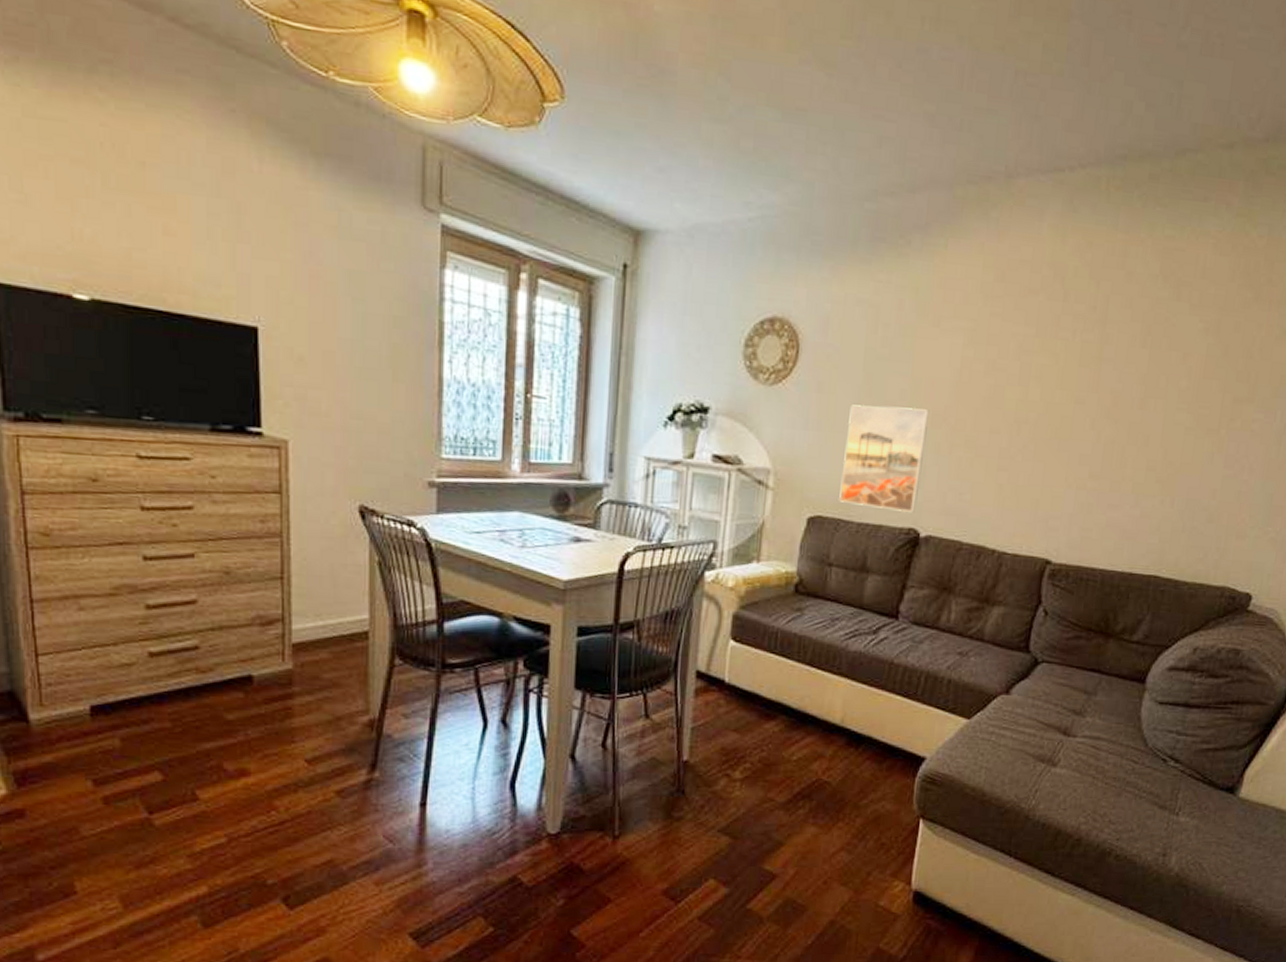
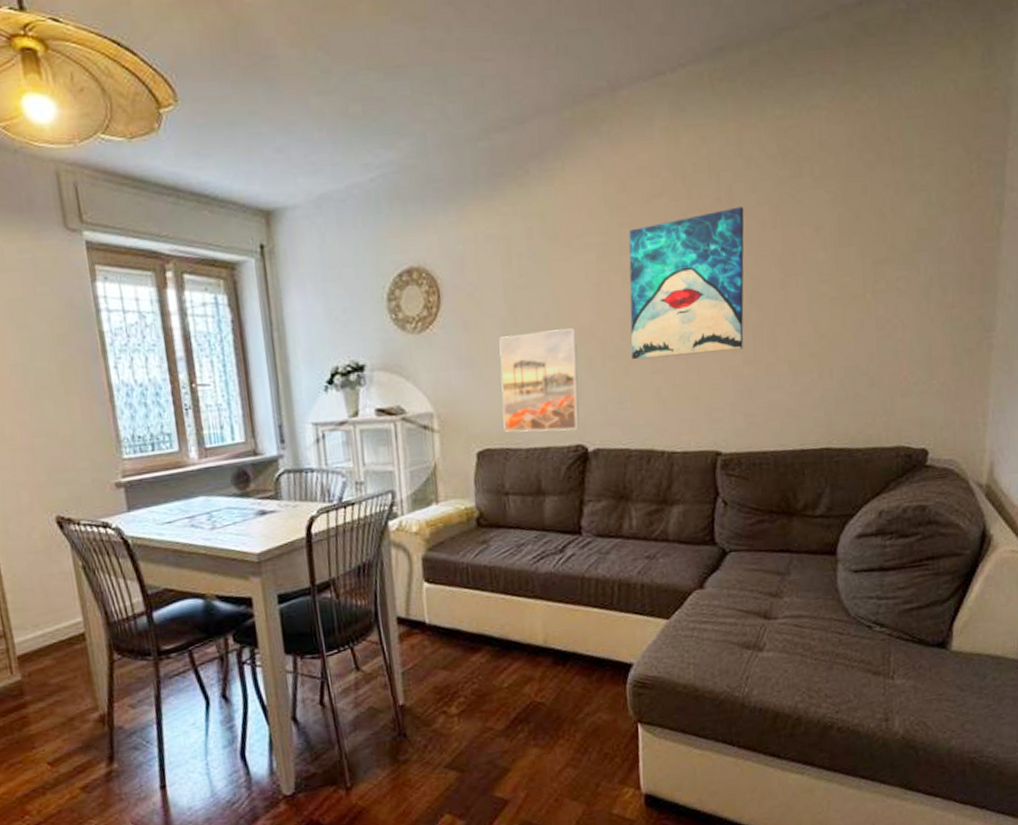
wall art: none [980,318,1117,462] -> present [628,206,744,360]

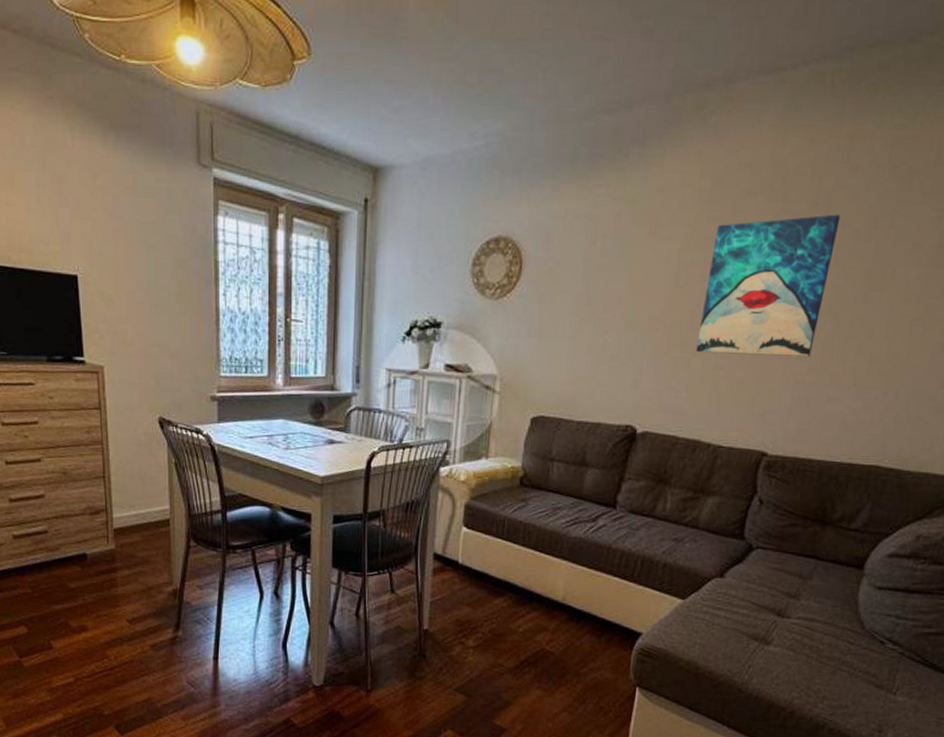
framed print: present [499,328,580,432] -> none [560,313,646,410]

